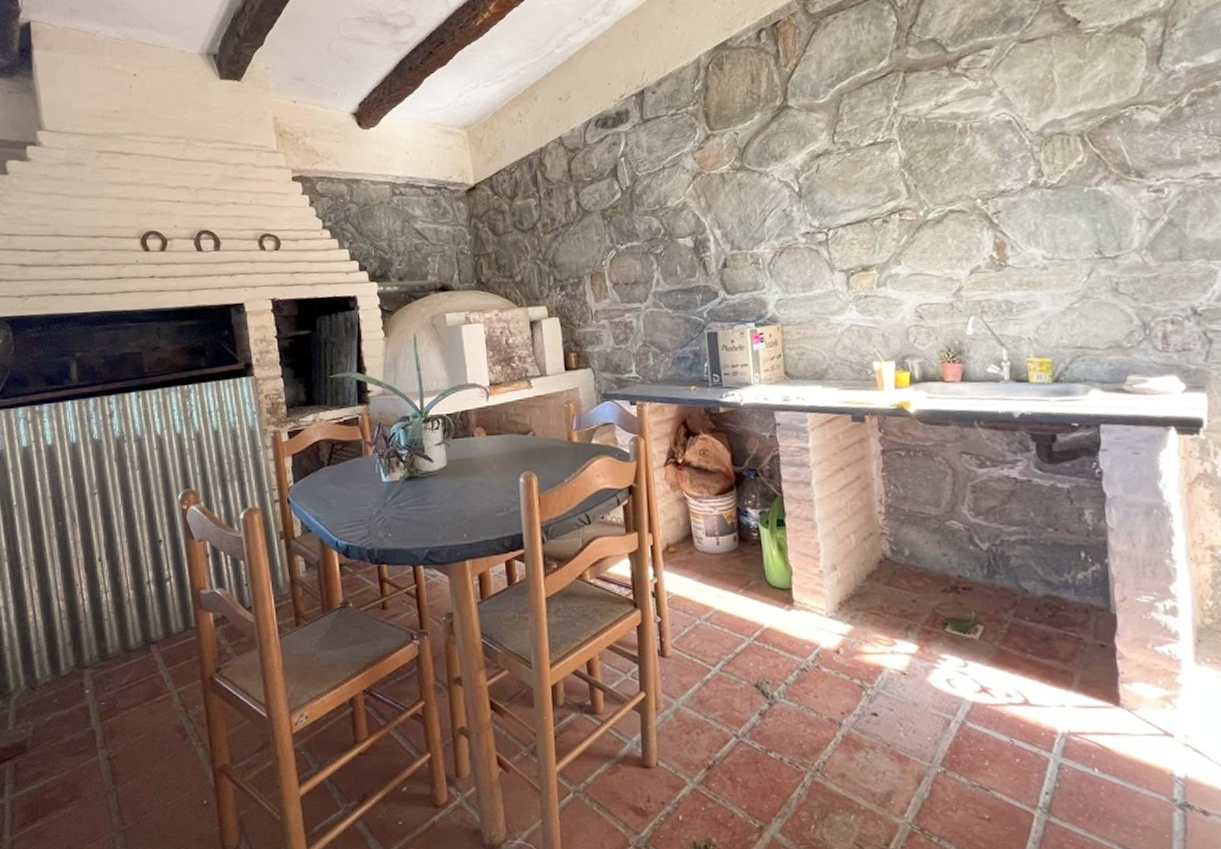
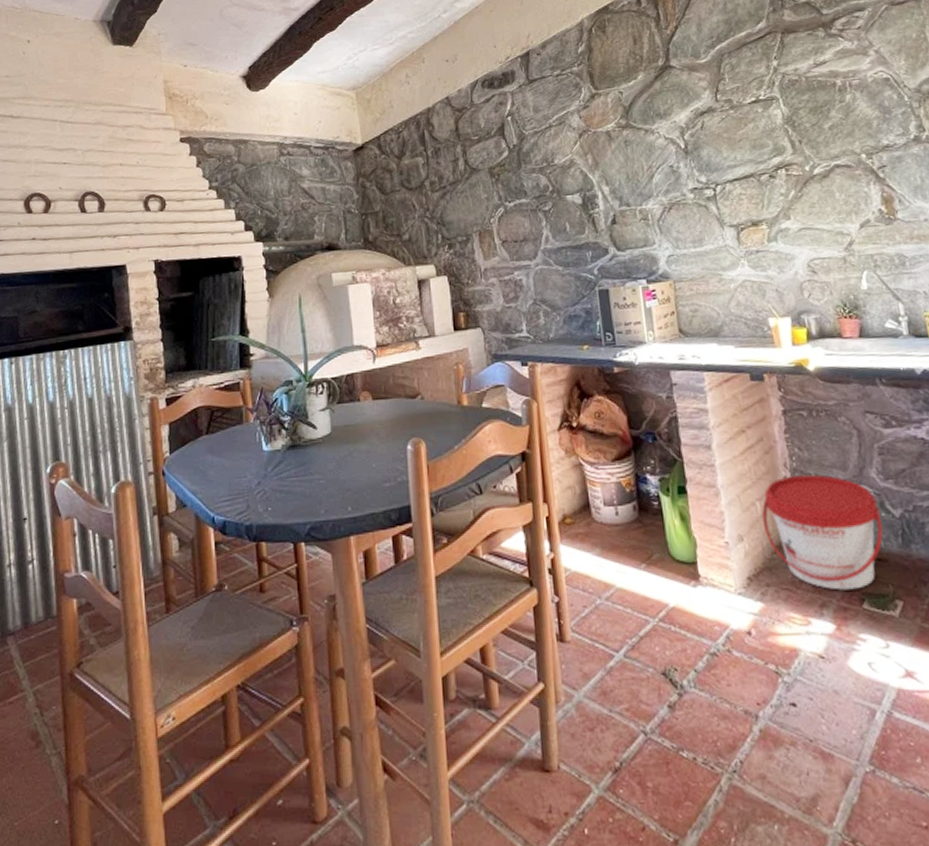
bucket: none [856,510,970,615] -> present [762,474,884,591]

